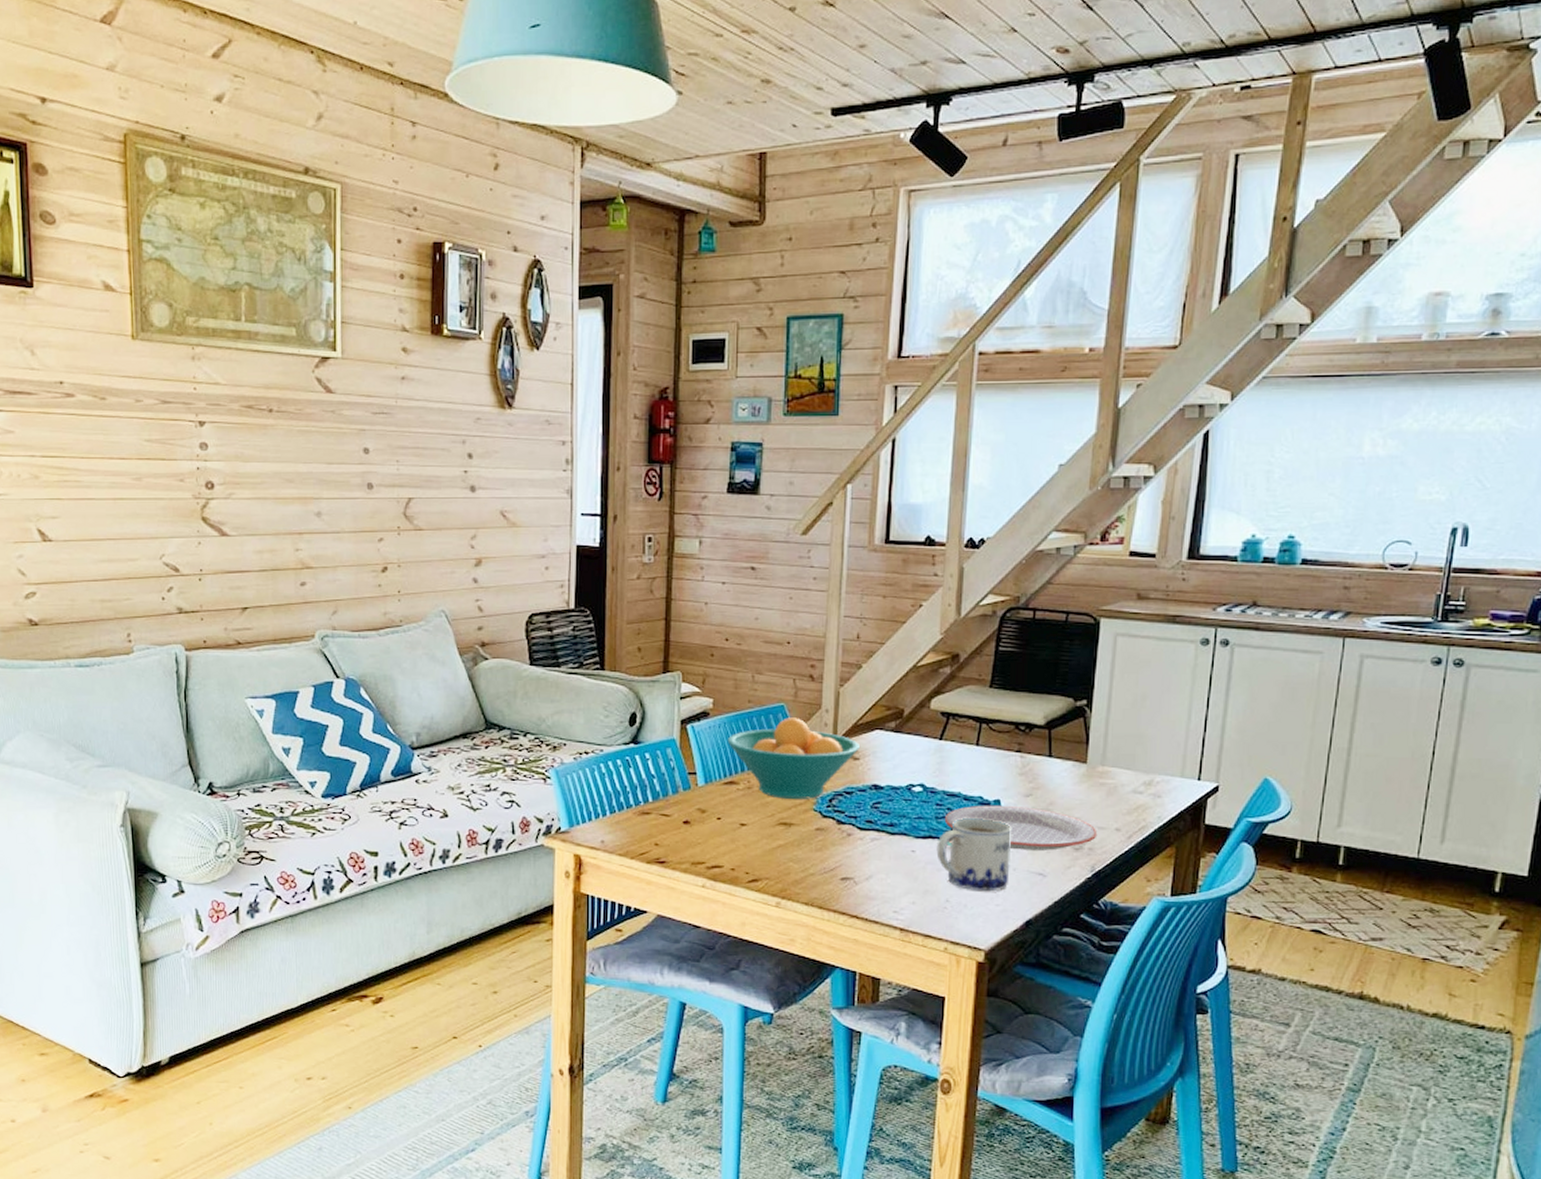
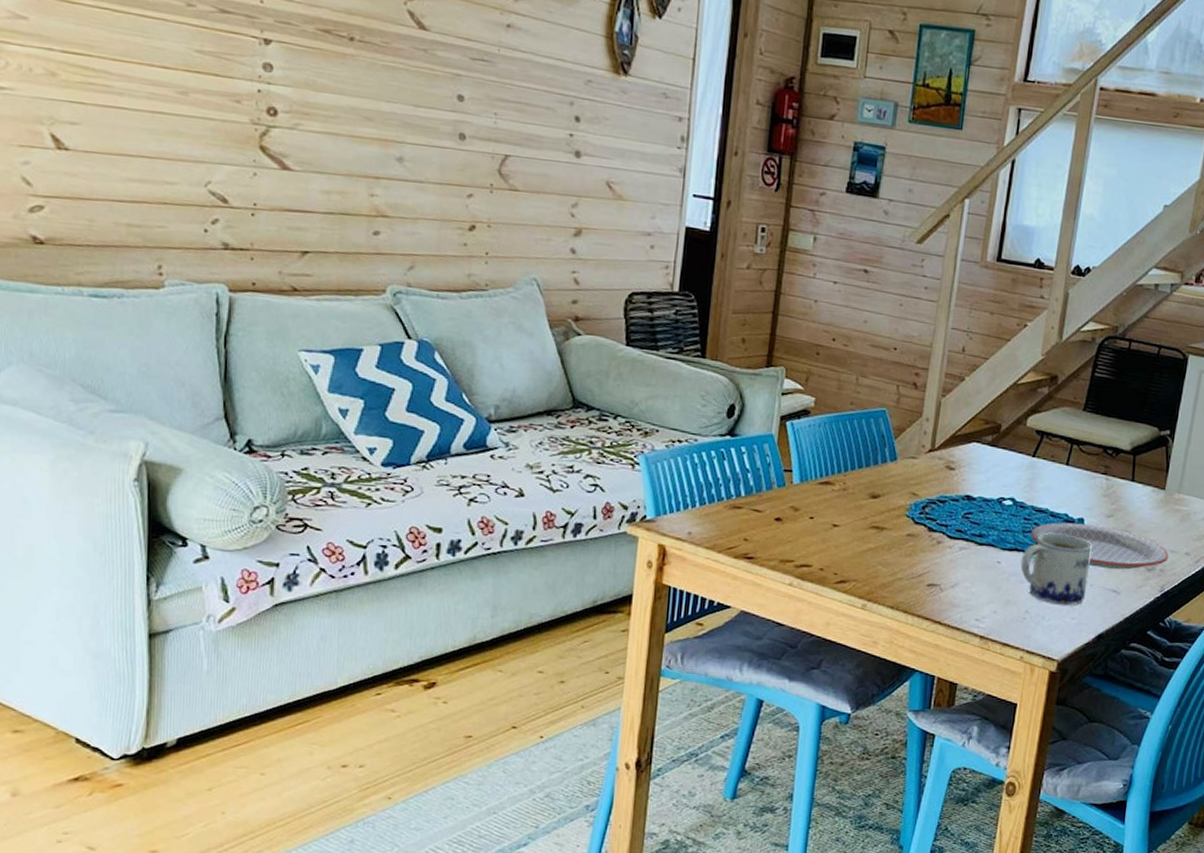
fruit bowl: present [727,717,861,799] -> none [826,423,957,505]

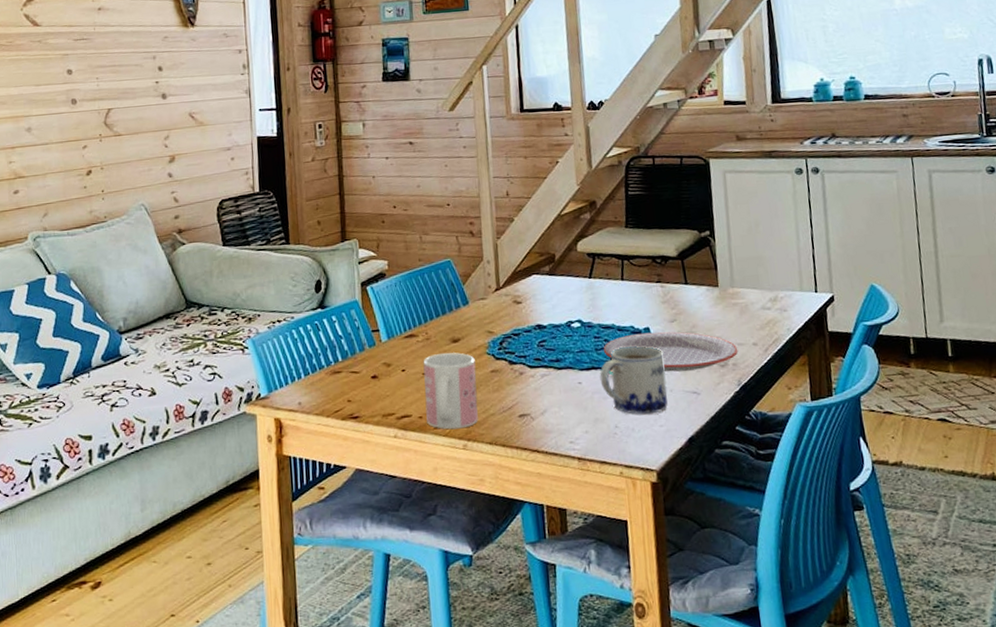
mug: none [827,507,892,588] -> present [423,352,478,430]

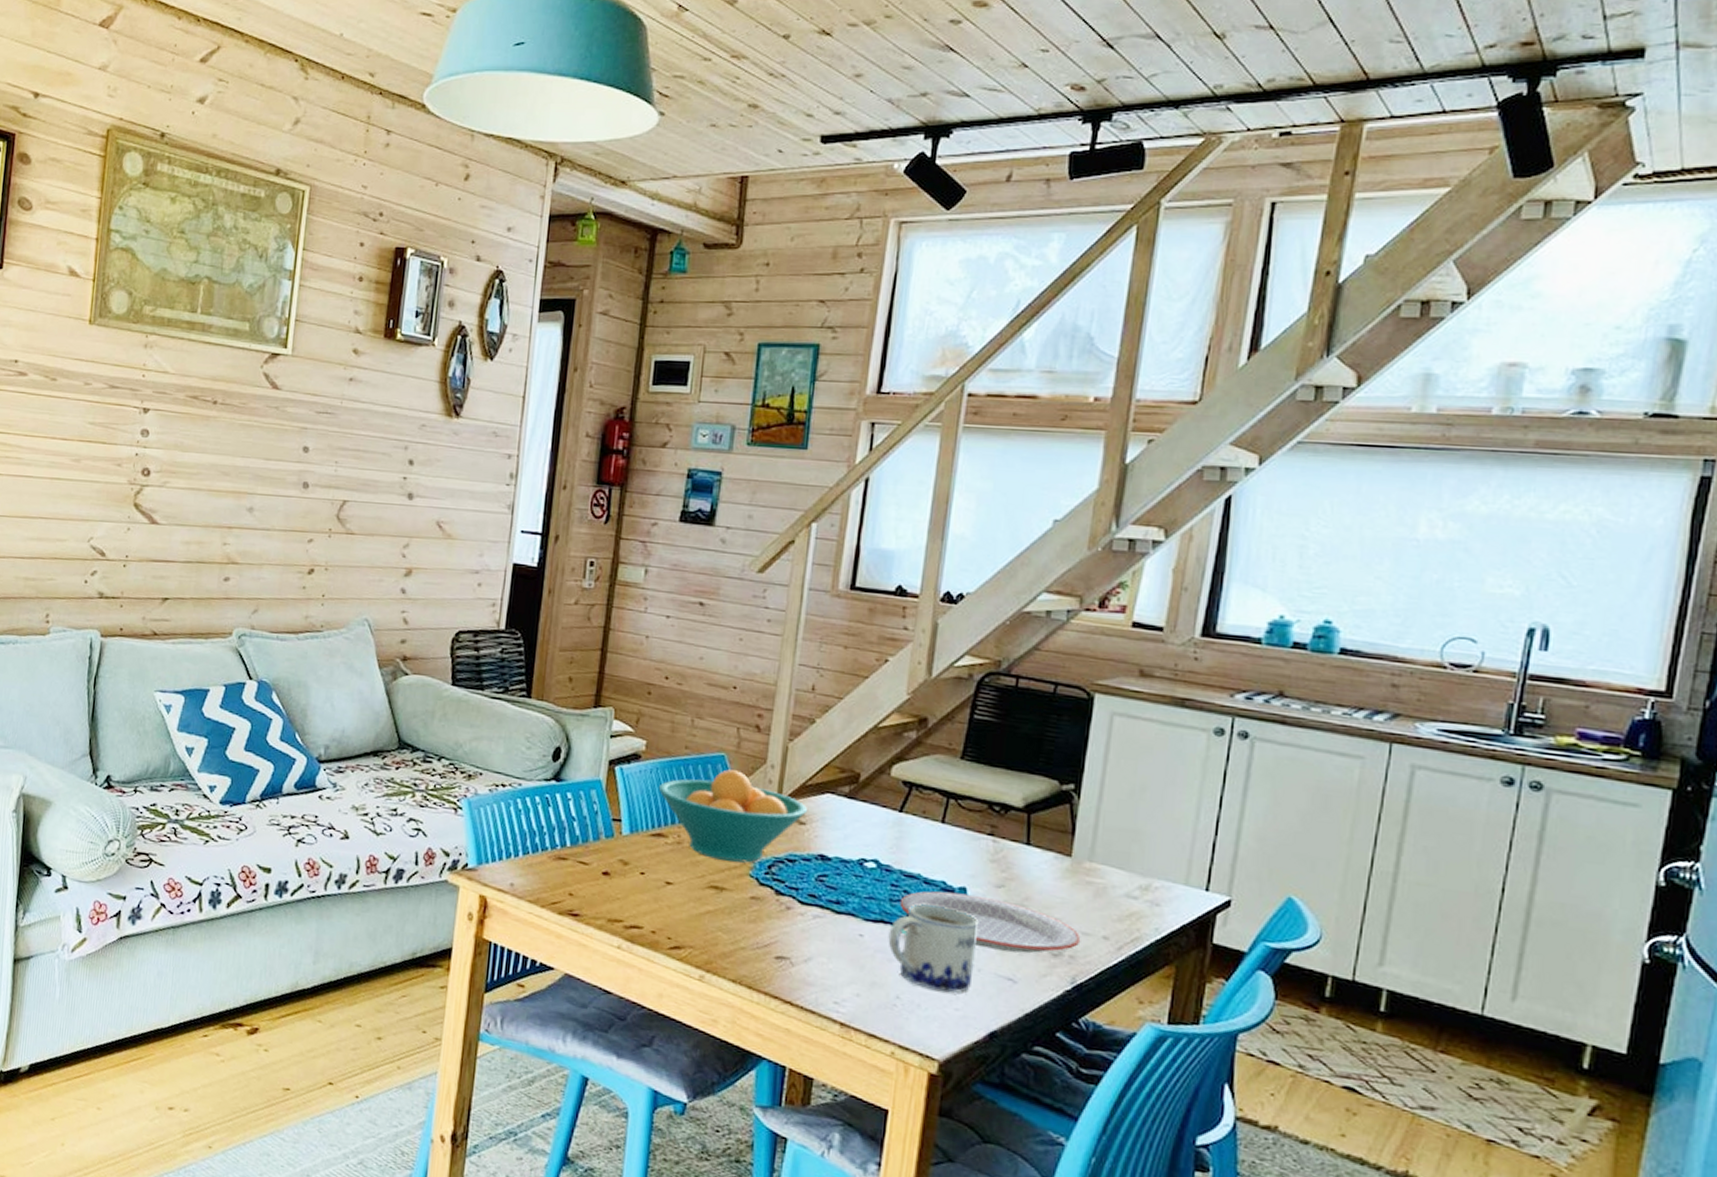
fruit bowl: none [403,270,522,346] -> present [658,769,808,863]
mug: present [423,352,478,430] -> none [660,862,733,956]

